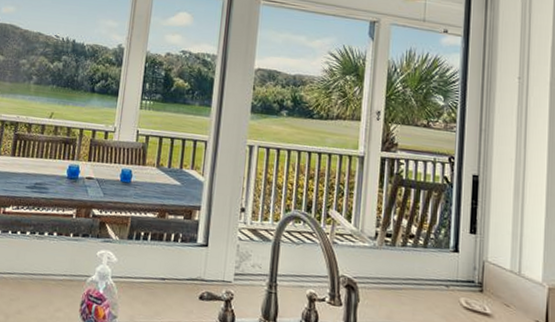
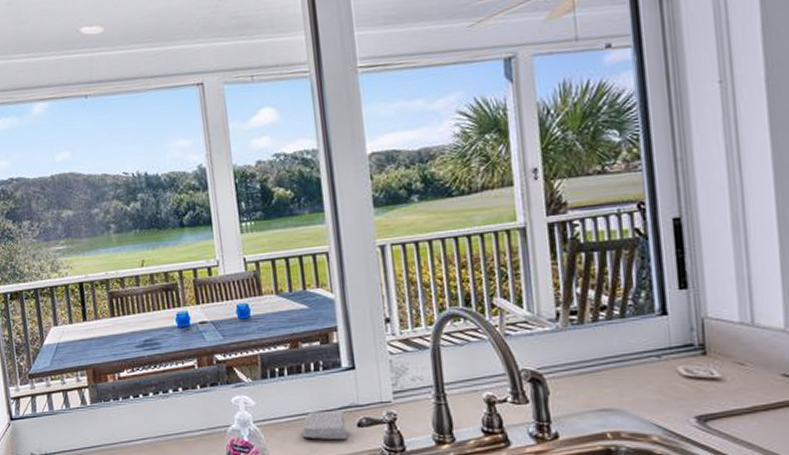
soap bar: none [150,278,191,309] -> present [301,411,348,440]

